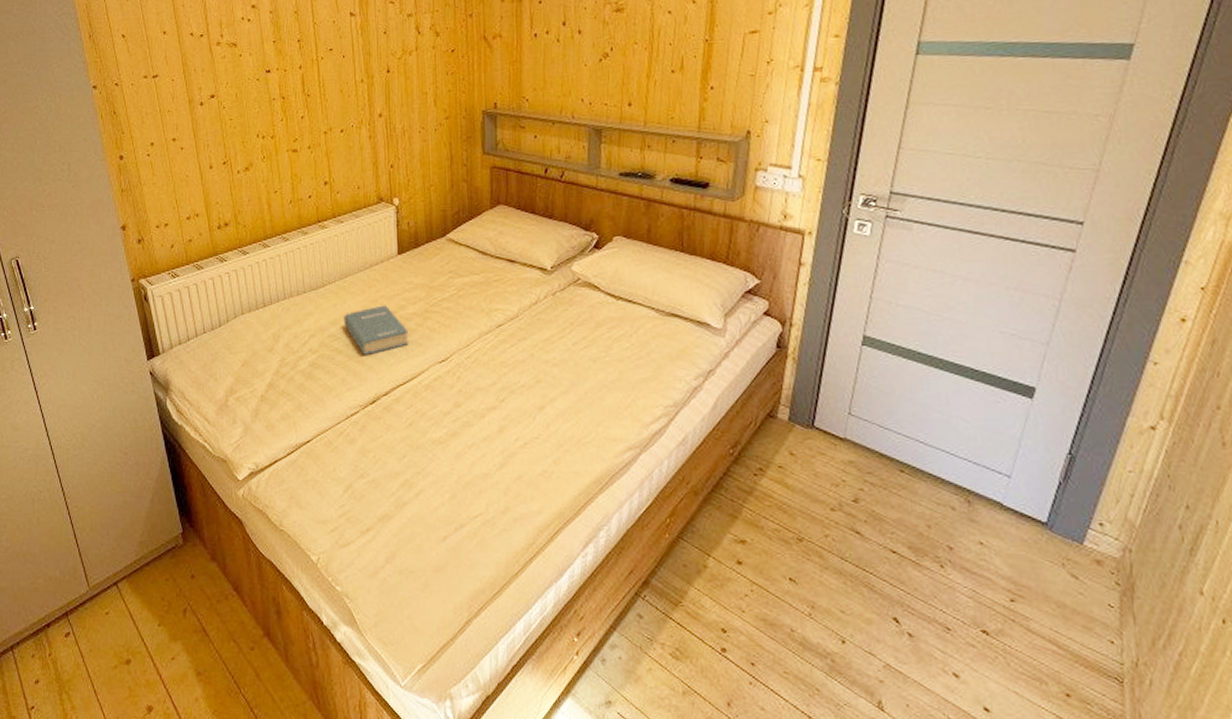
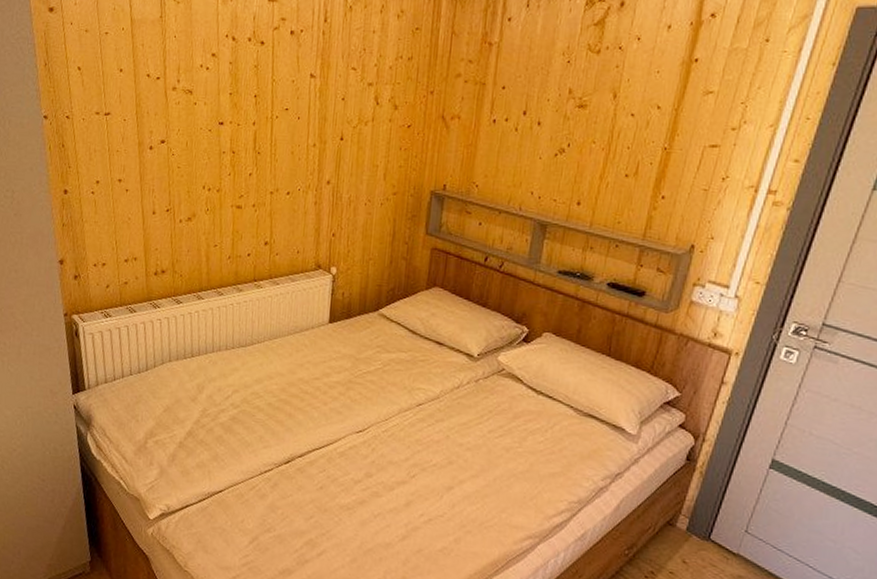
hardback book: present [343,305,409,356] -> none [268,370,331,418]

